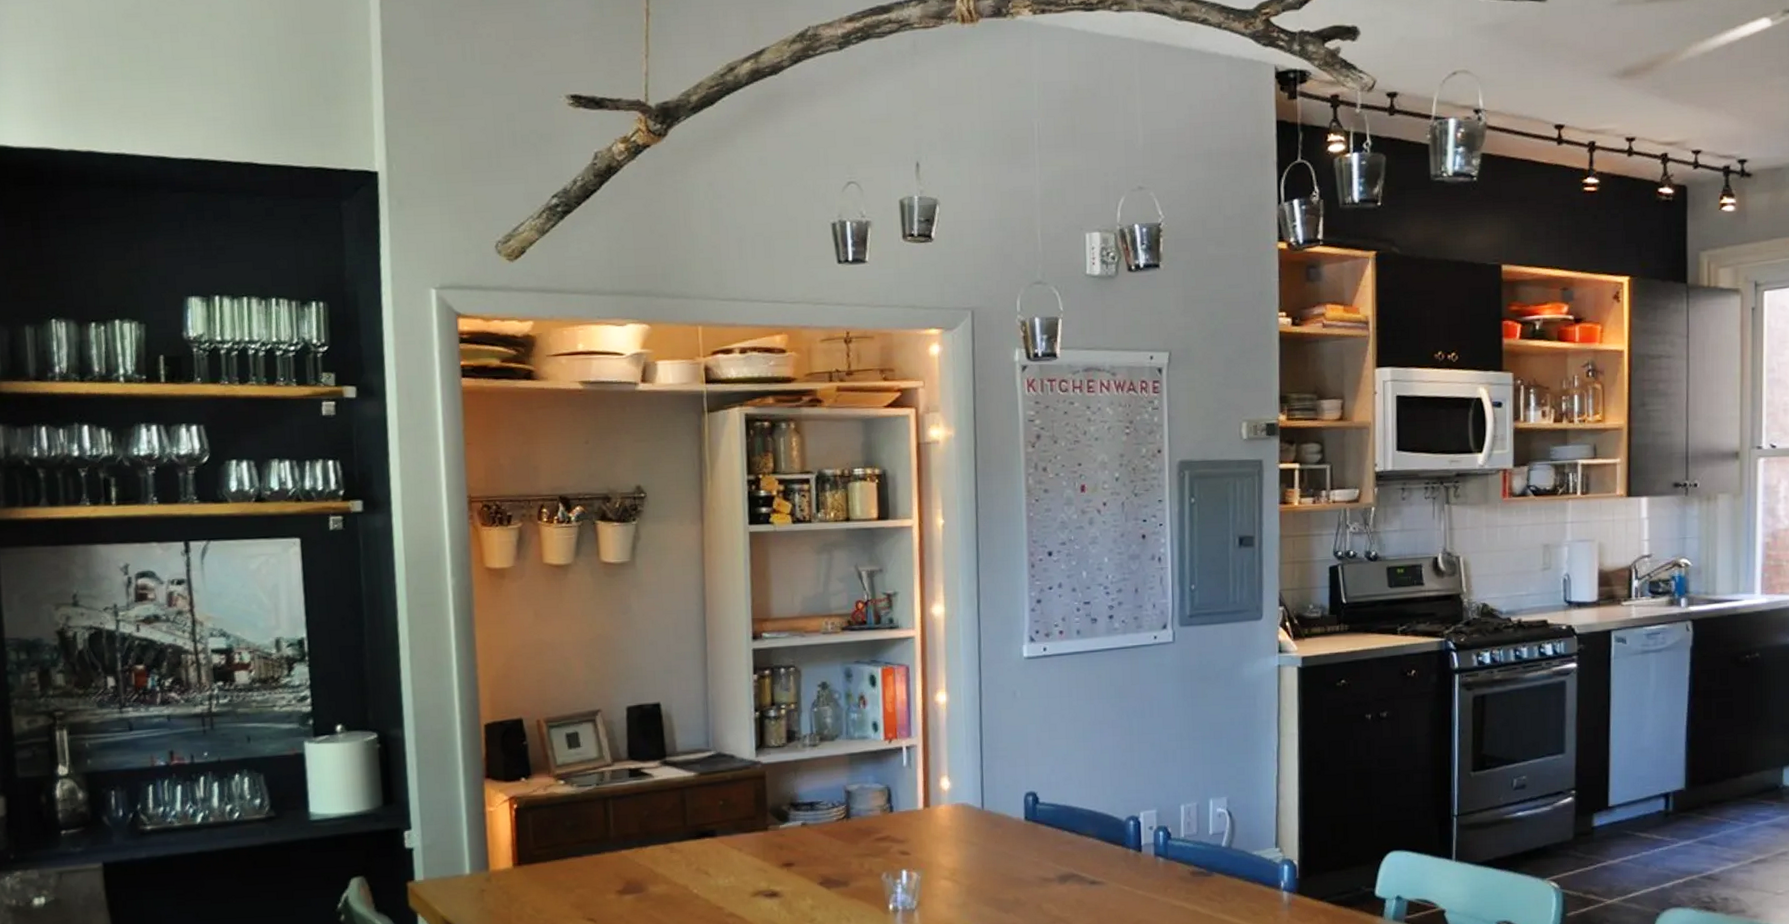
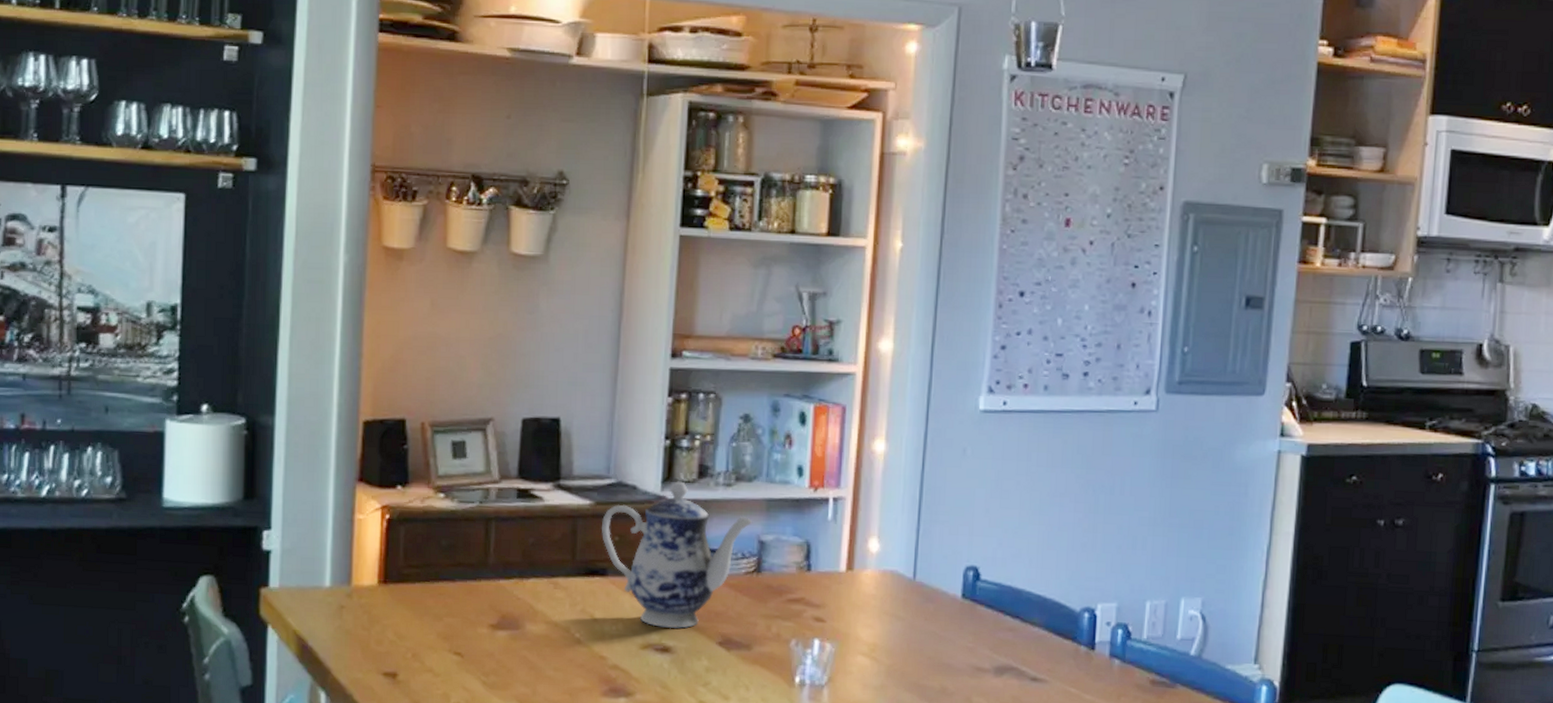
teapot: none [707,747,839,876] -> present [602,481,753,629]

